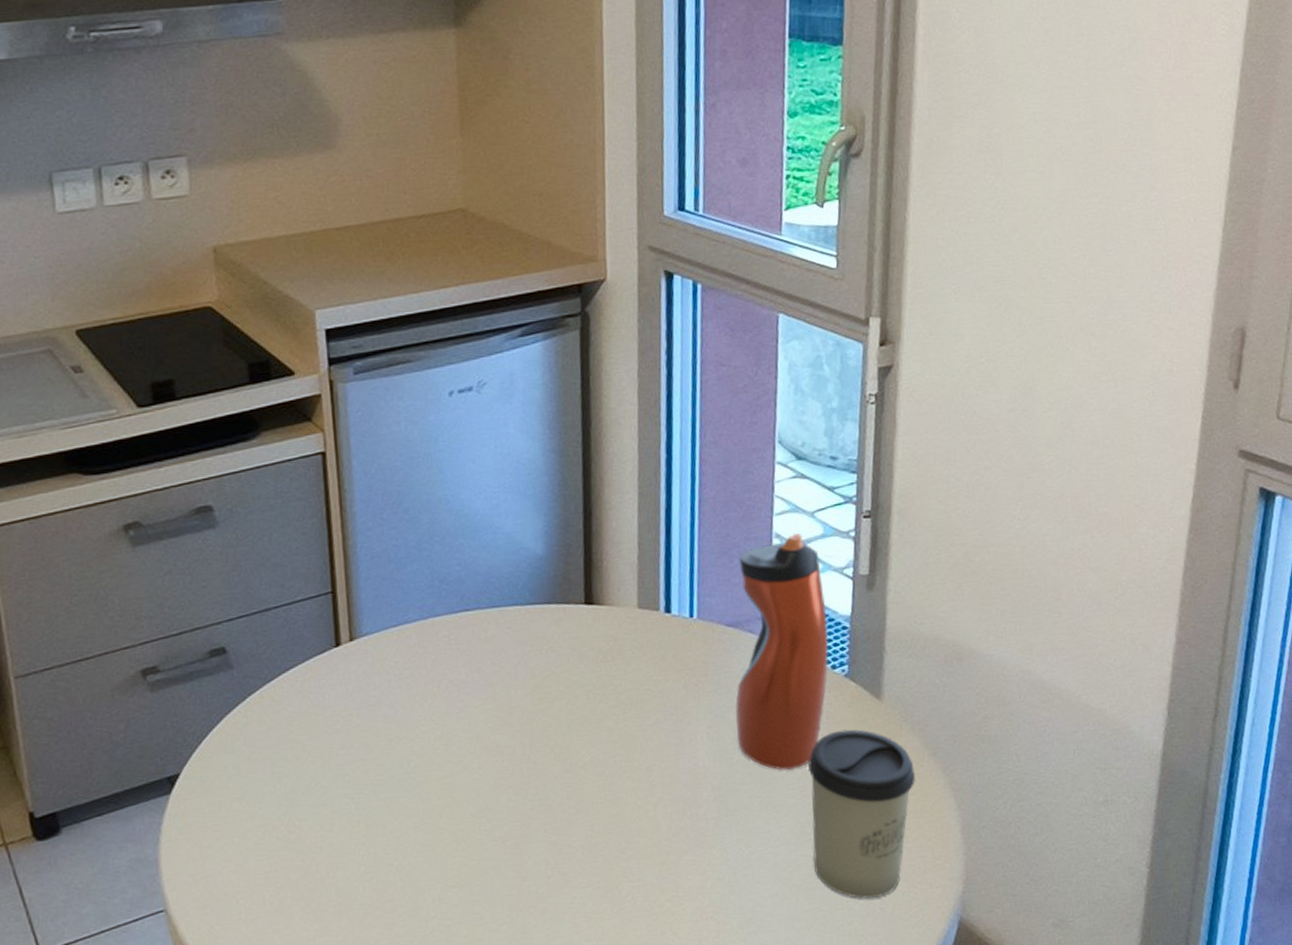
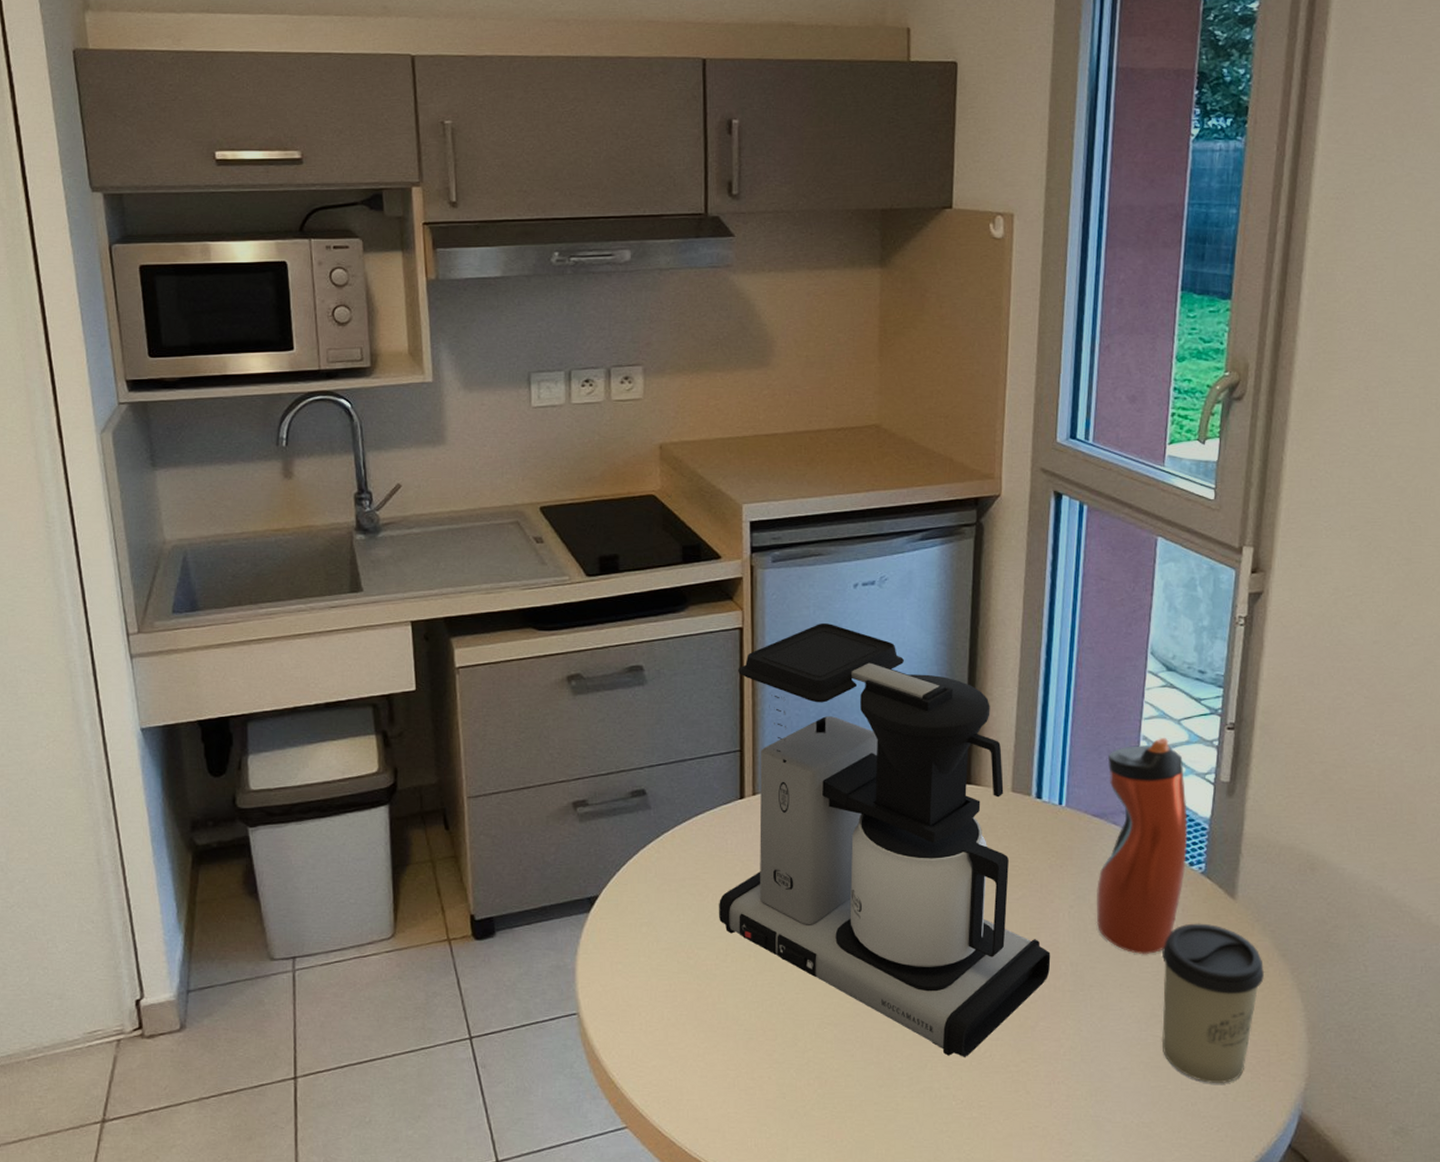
coffee maker: none [319,438,691,905] -> present [719,622,1051,1057]

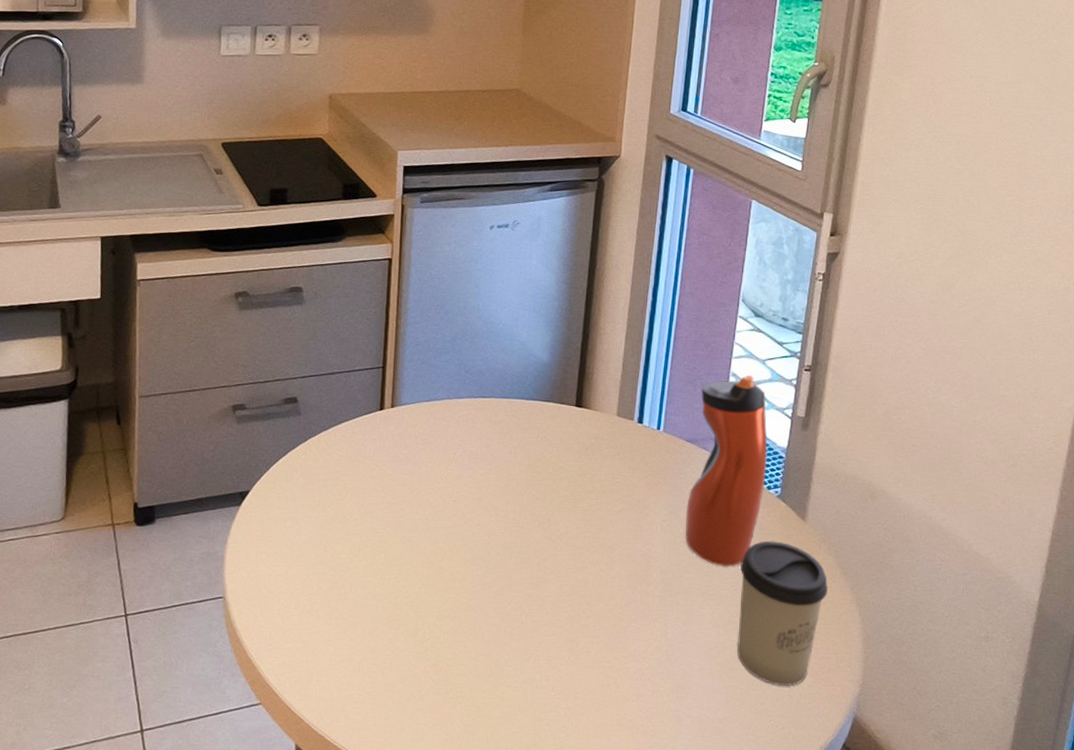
coffee maker: present [719,622,1051,1057] -> none [355,258,644,652]

